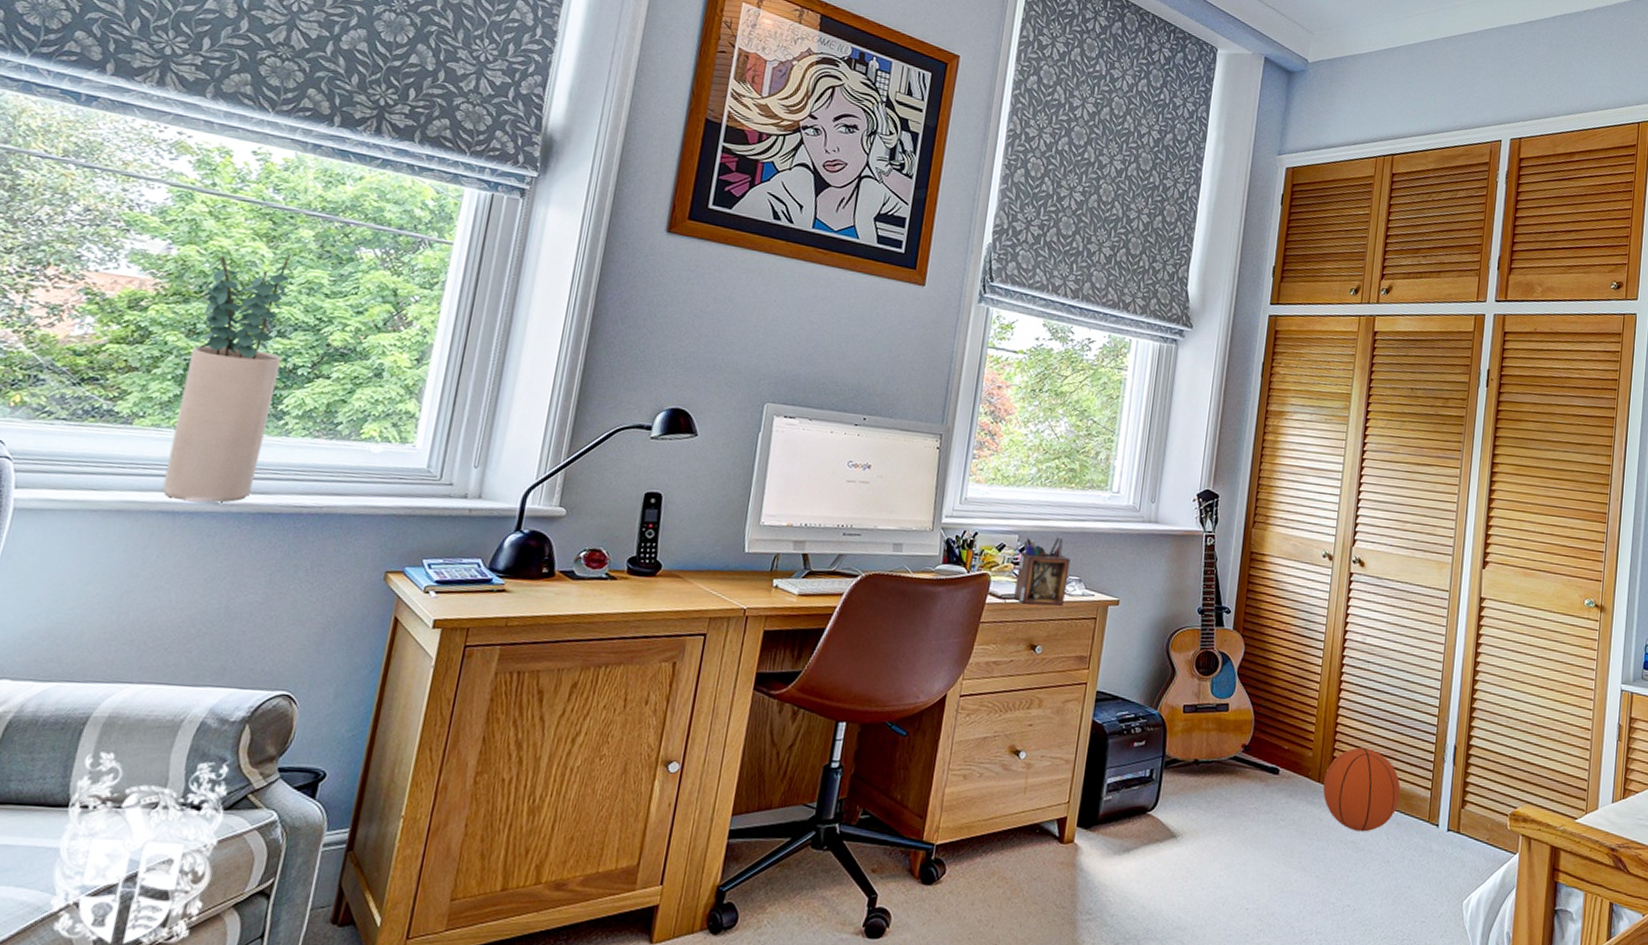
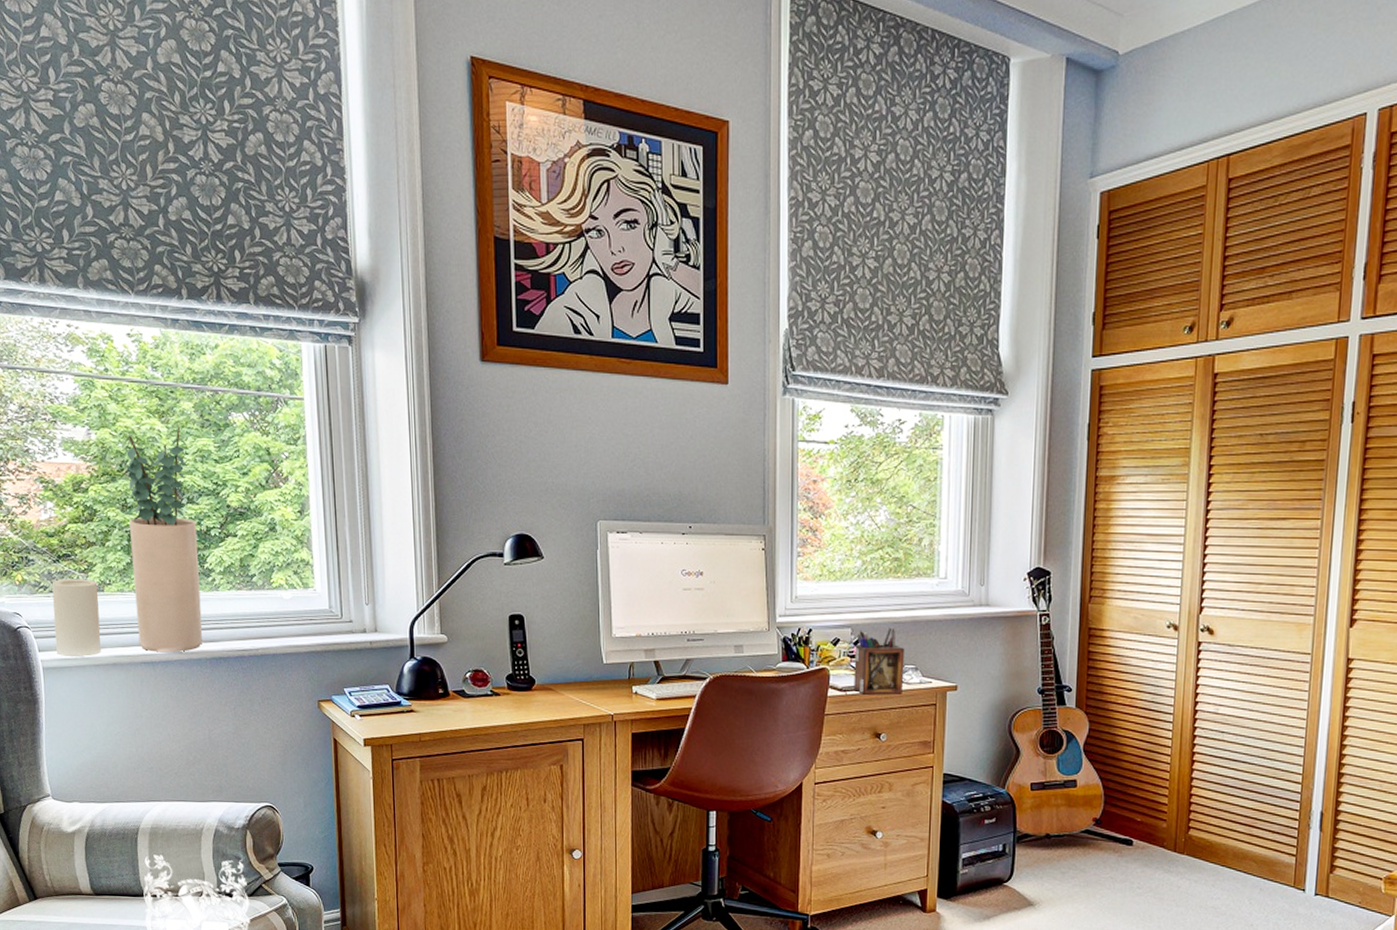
candle: none [40,404,127,499] -> present [52,578,102,658]
basketball: present [1323,747,1401,832] -> none [1179,817,1263,898]

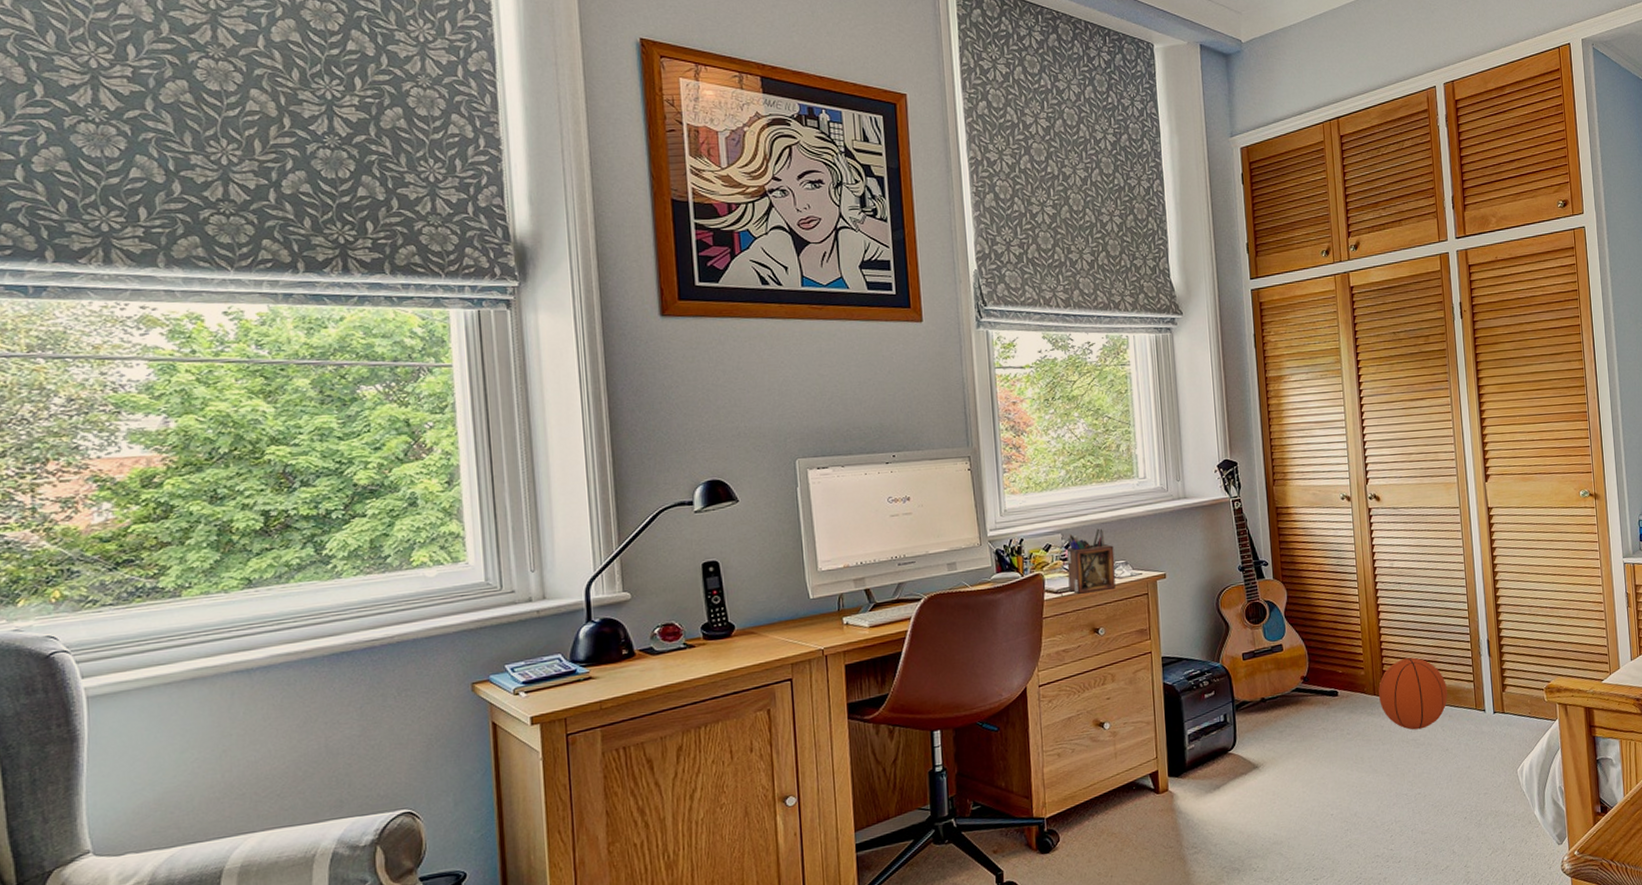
candle: present [52,578,102,658] -> none [104,584,176,680]
vase: present [126,427,203,653] -> none [218,406,319,658]
basketball: none [1179,817,1263,898] -> present [1378,657,1448,730]

